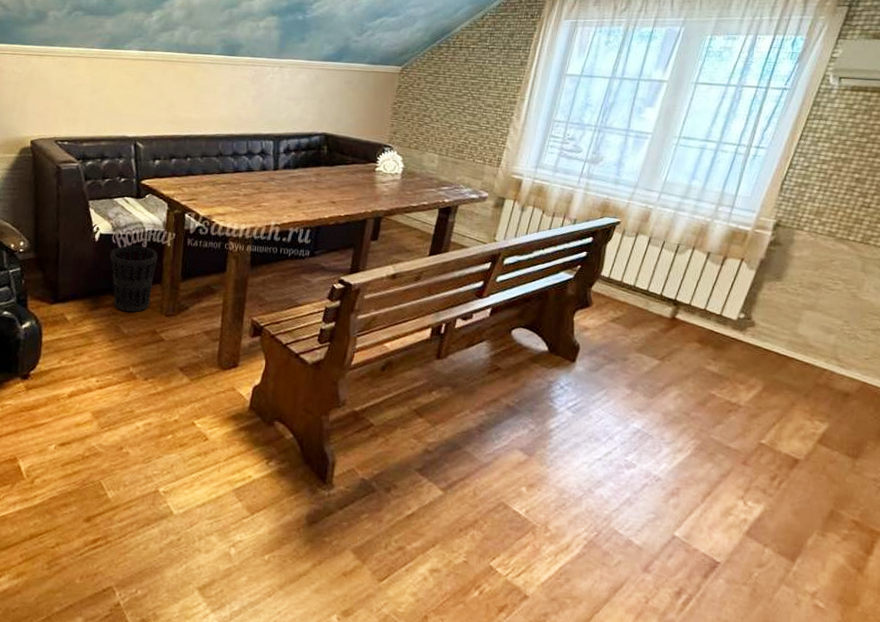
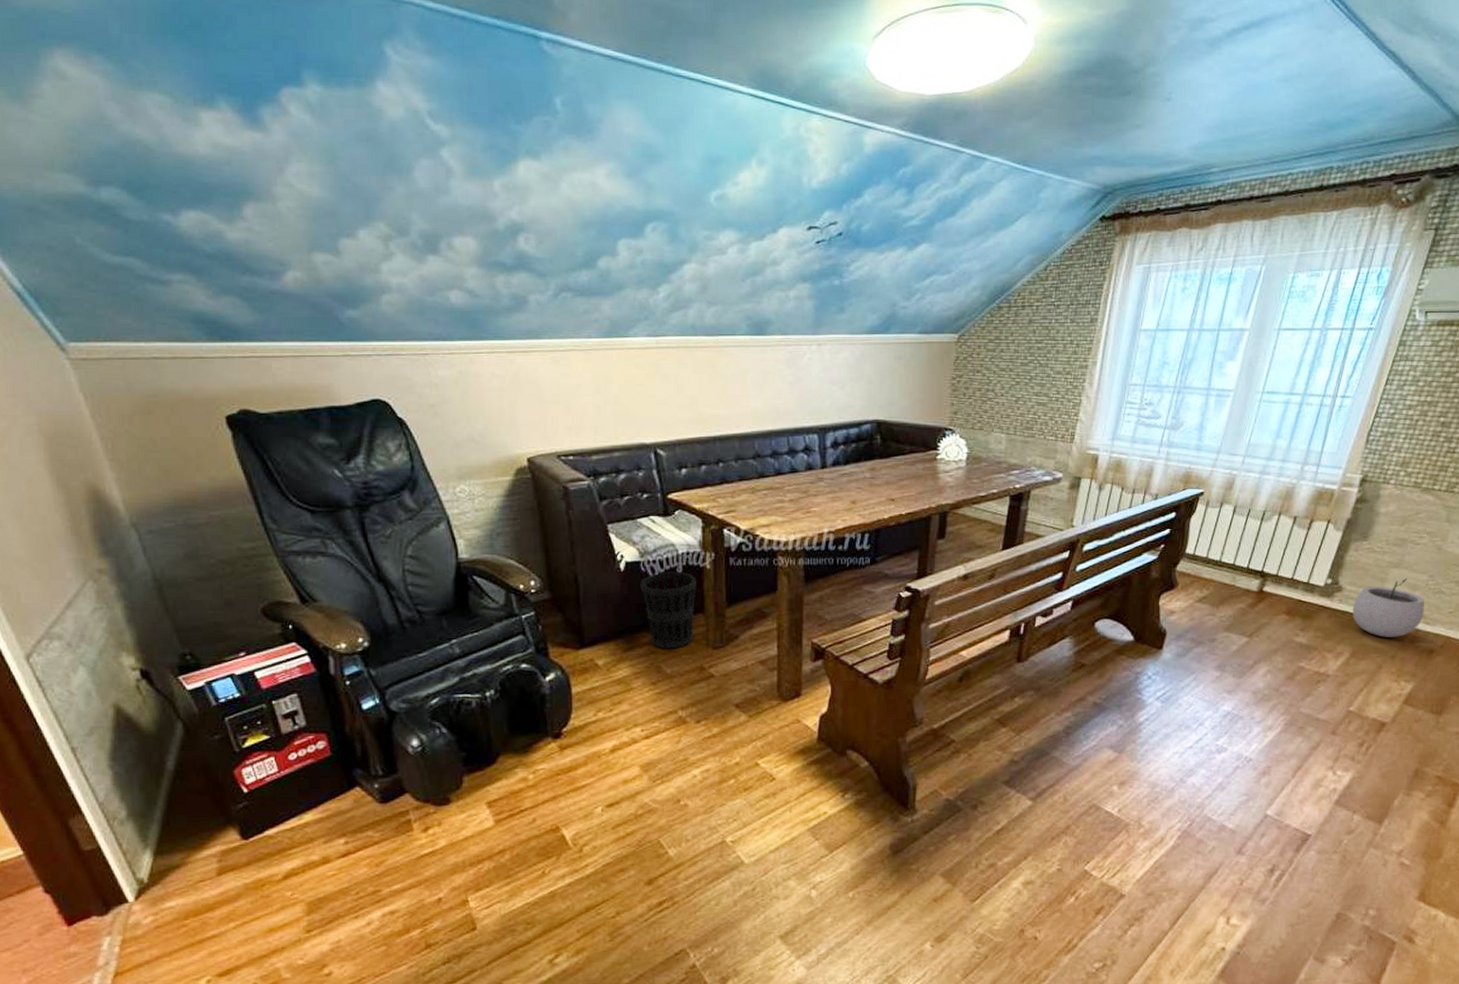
plant pot: none [764,321,839,377] -> present [1352,578,1424,637]

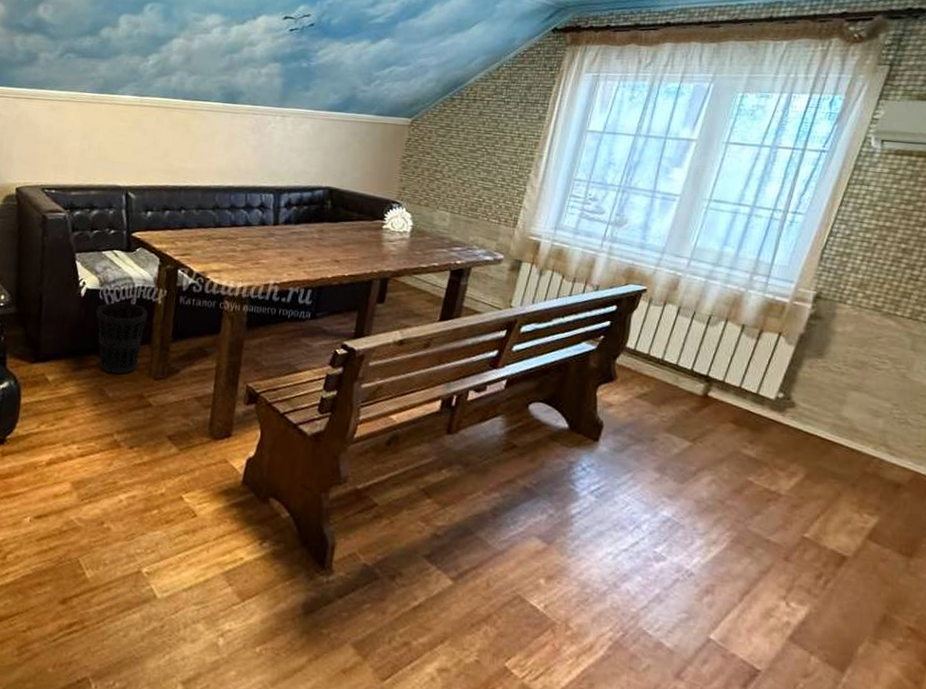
plant pot: present [1352,578,1424,637] -> none [806,403,888,465]

